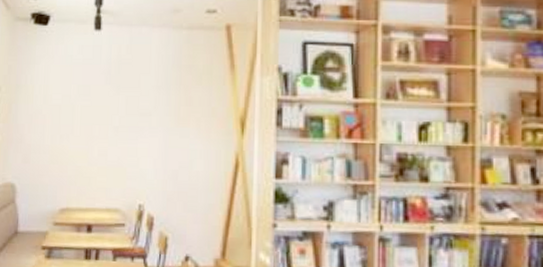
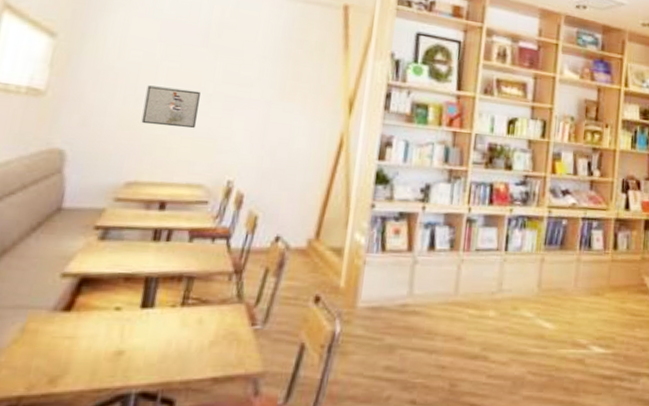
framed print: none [66,124,109,159] -> present [141,85,201,129]

